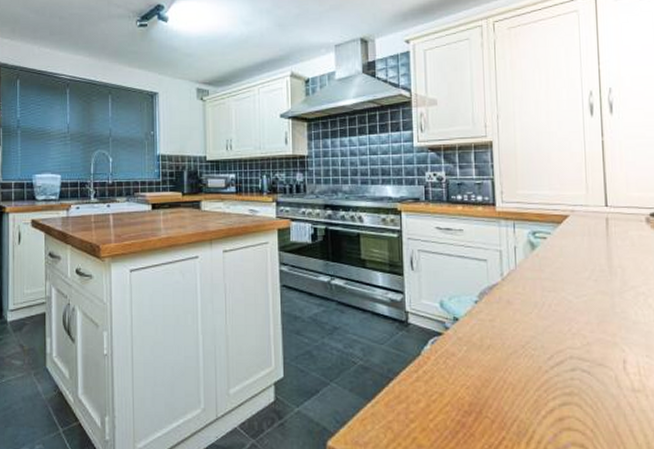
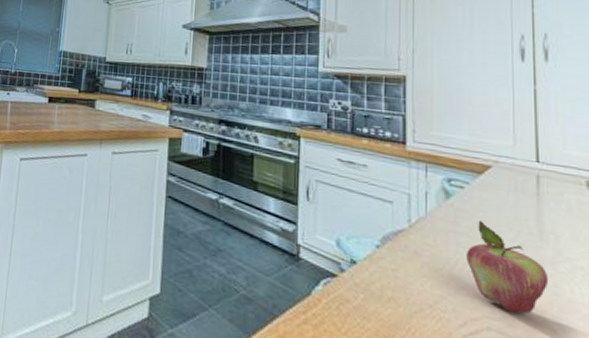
fruit: none [551,265,618,340] -> present [466,220,549,314]

